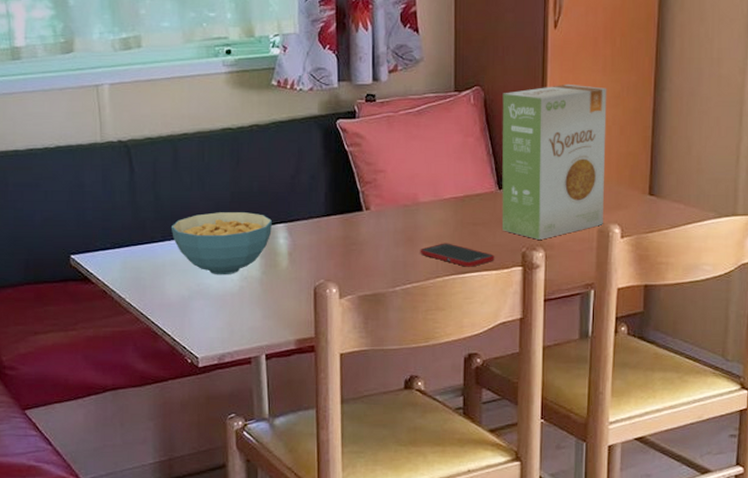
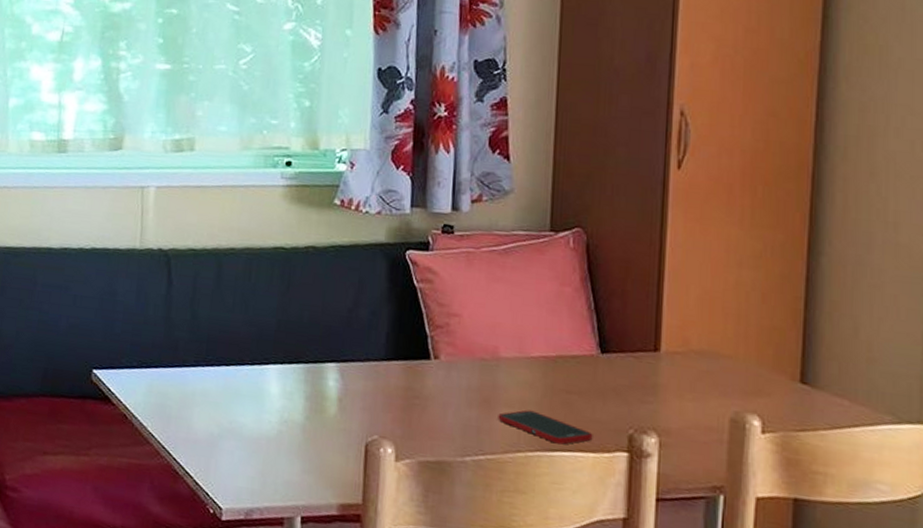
cereal bowl: present [170,212,272,275] -> none [206,340,322,415]
food box: present [501,85,607,240] -> none [603,235,745,422]

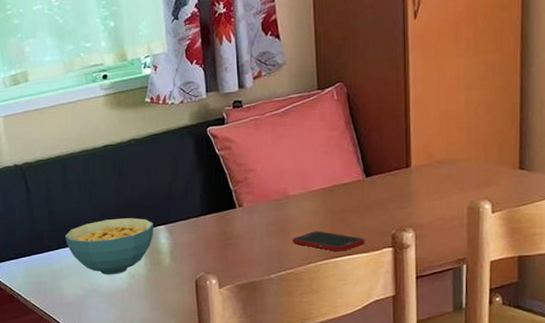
cereal bowl: none [206,340,322,415] -> present [64,218,154,275]

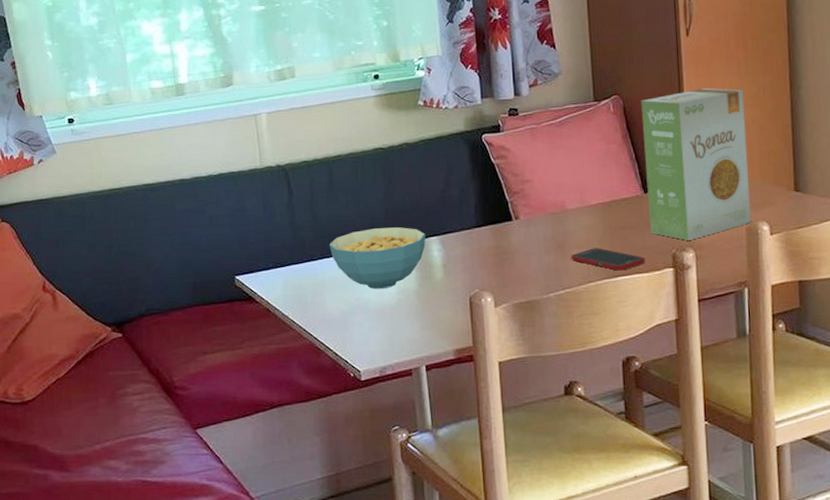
food box: none [365,70,473,221] -> present [641,88,751,241]

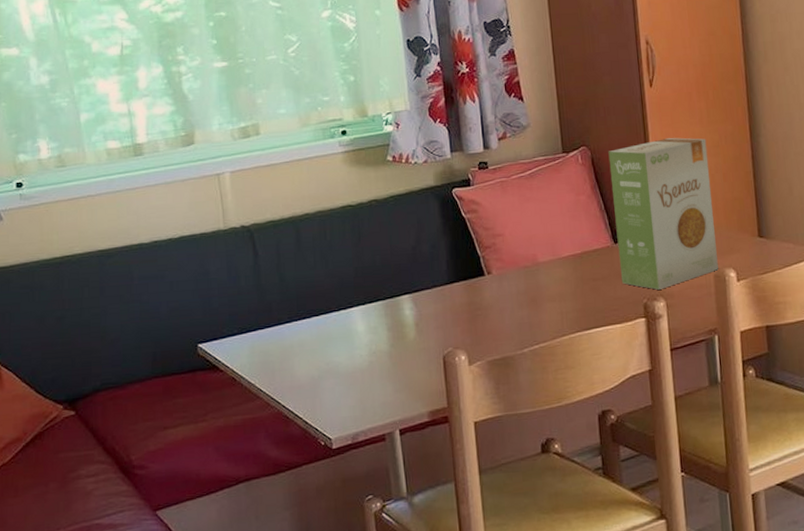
cereal bowl: present [329,227,426,290] -> none [297,286,397,352]
cell phone: present [571,247,646,271] -> none [544,300,618,323]

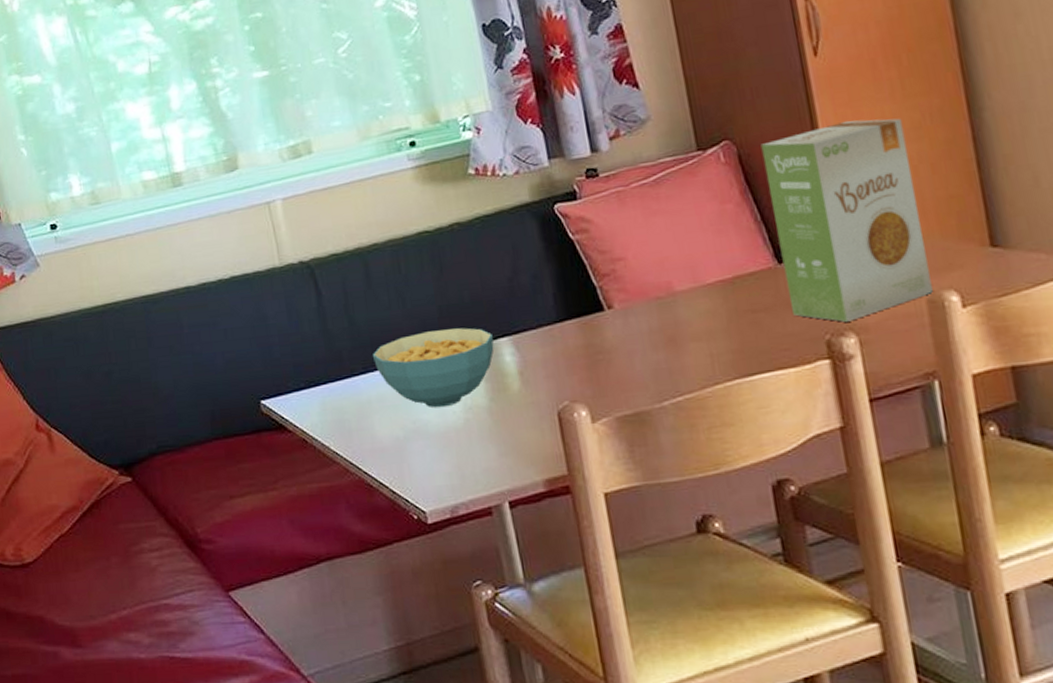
cereal bowl: none [297,286,397,352] -> present [372,327,495,408]

